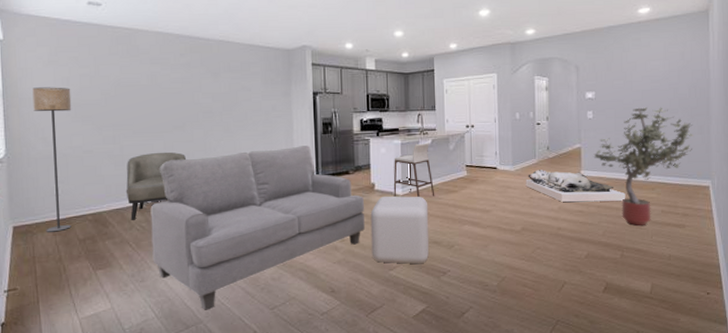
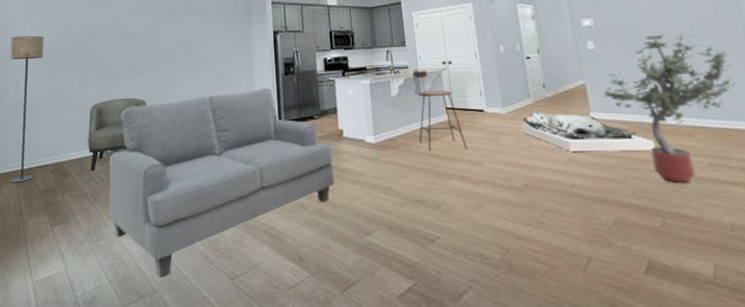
cube: present [370,196,429,264] -> none [339,144,411,229]
bar stool: present [393,142,435,198] -> none [363,81,413,147]
bar stool: none [440,130,480,202] -> present [412,68,468,151]

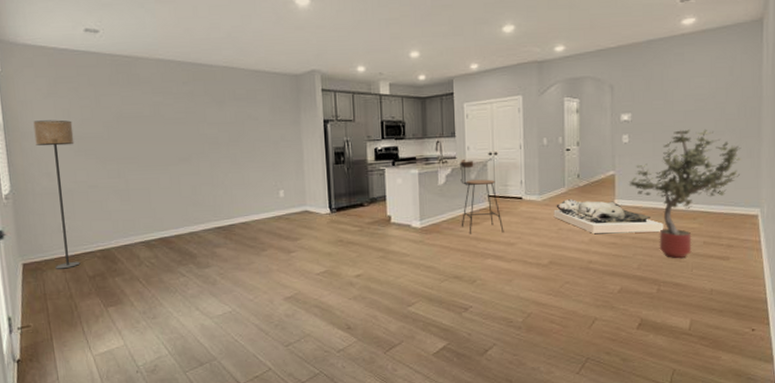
armchair: present [87,97,147,171] -> none [133,185,194,257]
sofa: present [109,88,334,277] -> none [159,177,381,347]

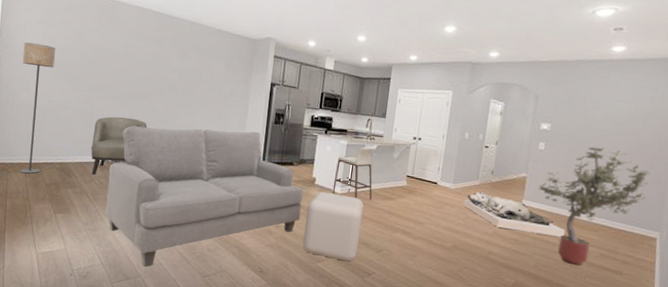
armchair: none [133,185,194,257] -> present [90,116,148,175]
sofa: none [159,177,381,347] -> present [105,126,304,267]
cube: none [387,229,450,300] -> present [302,191,364,262]
bar stool: none [411,171,456,231] -> present [332,147,375,200]
bar stool: present [460,158,504,234] -> none [377,138,416,212]

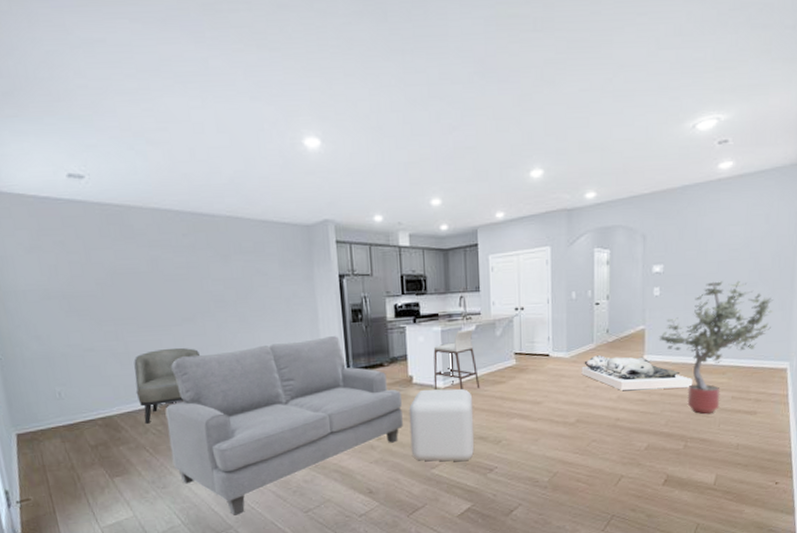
floor lamp: present [19,42,56,174] -> none [16,277,81,439]

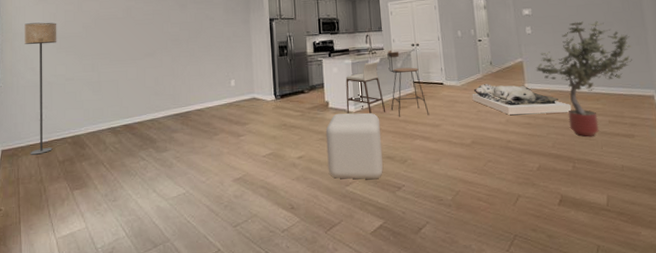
floor lamp: none [16,277,81,439] -> present [24,22,57,155]
armchair: present [134,347,201,424] -> none [102,77,157,142]
sofa: present [165,336,403,515] -> none [123,68,321,229]
bar stool: none [485,314,530,394] -> present [387,49,429,117]

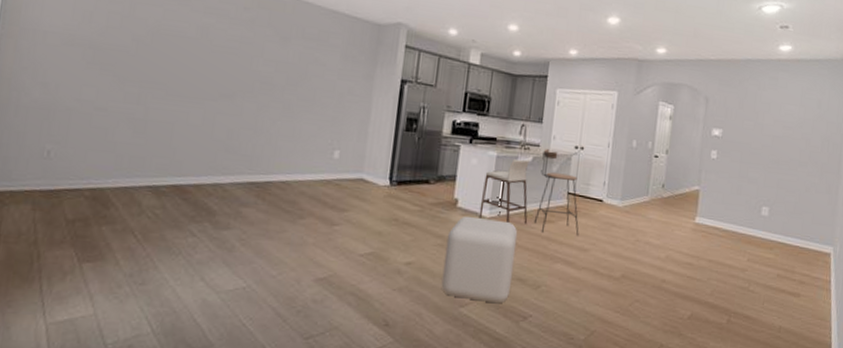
floor lamp: present [24,22,57,155] -> none [23,17,93,206]
dog bed: present [472,84,572,115] -> none [632,209,742,259]
potted tree: present [535,20,633,137] -> none [711,154,822,289]

